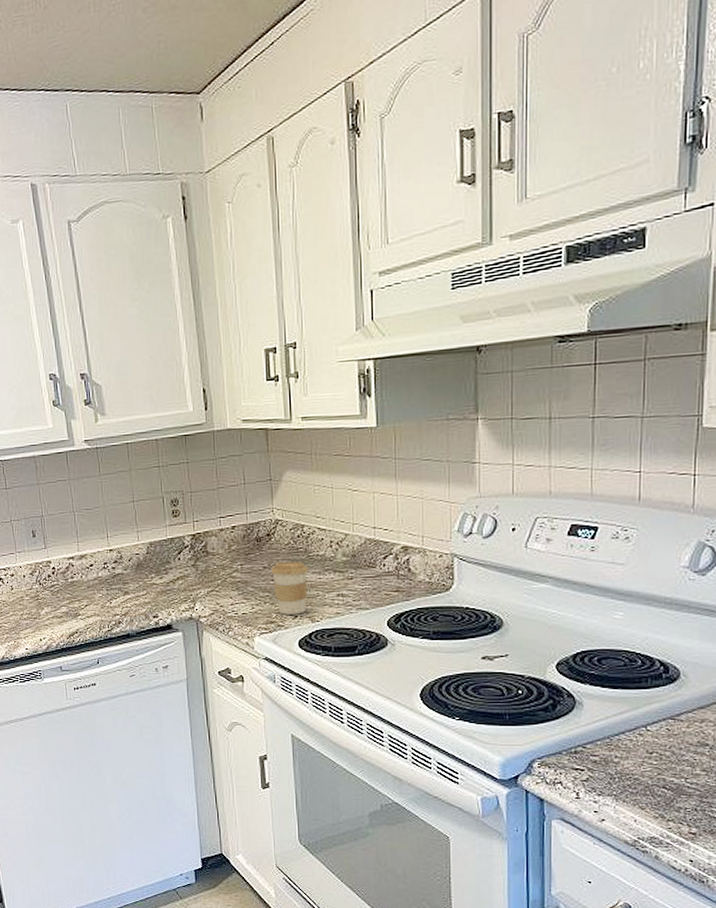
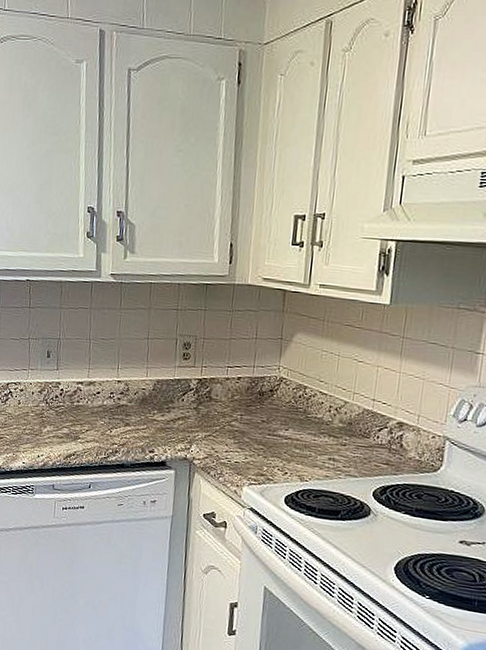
coffee cup: present [271,561,309,615] -> none [269,418,305,472]

